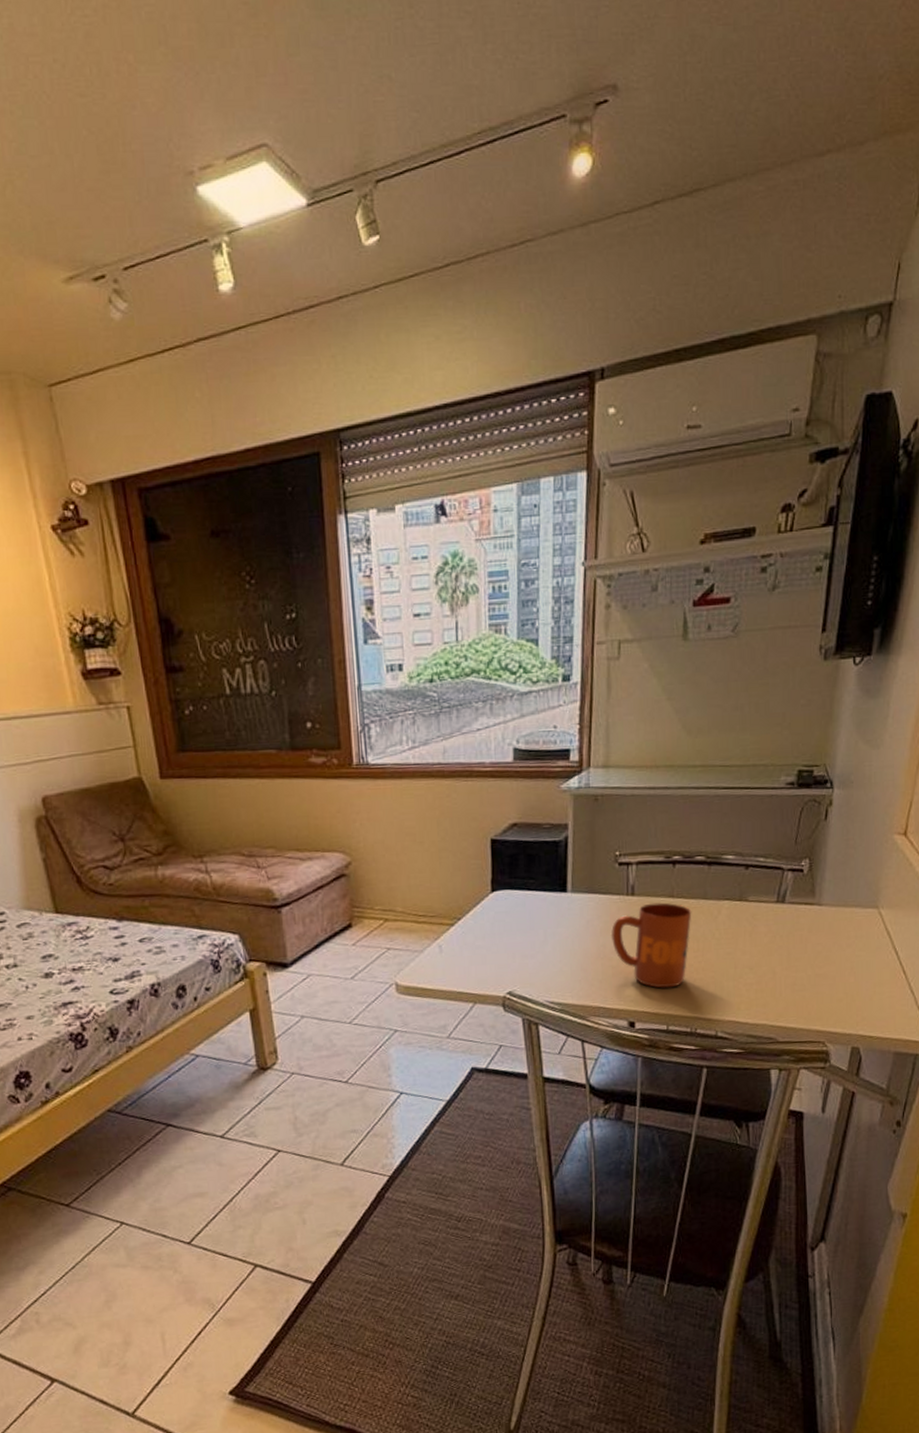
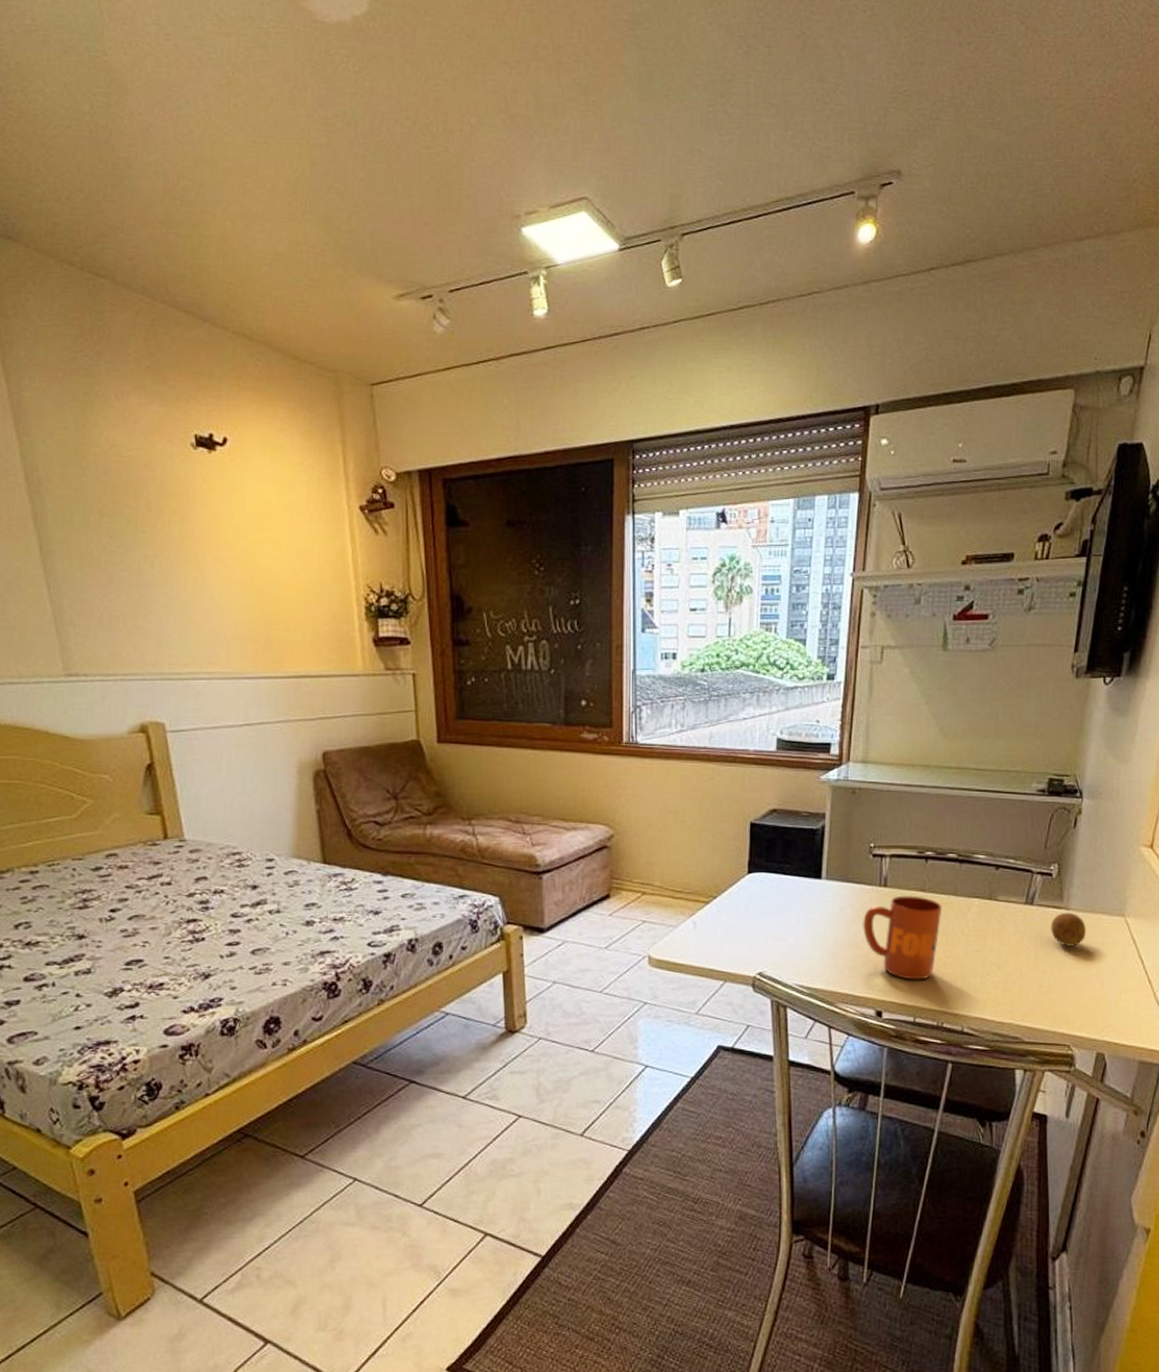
fruit: none [802,908,839,943] -> present [1050,912,1086,946]

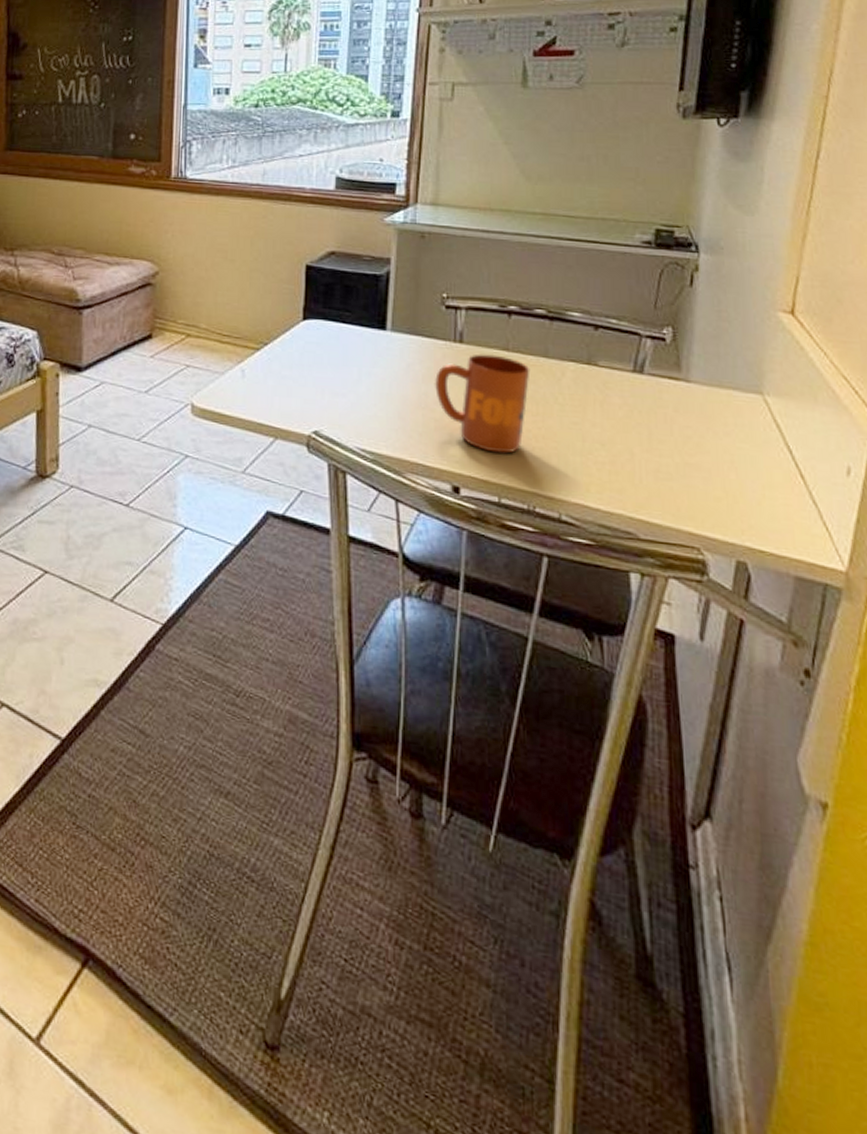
fruit: present [1050,912,1086,946] -> none [666,384,713,427]

